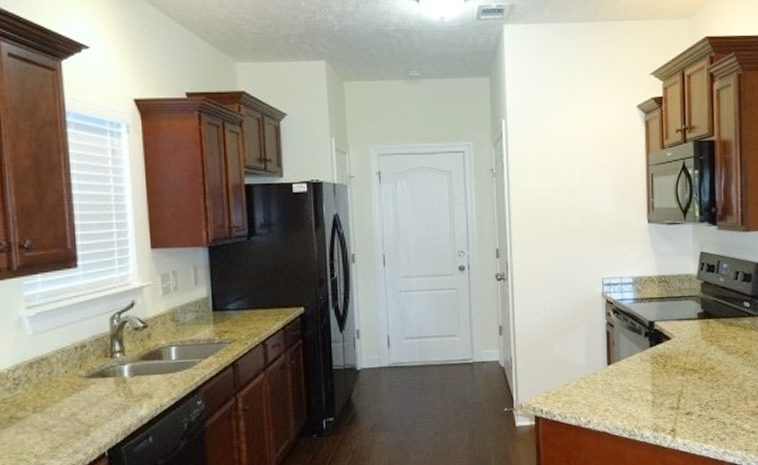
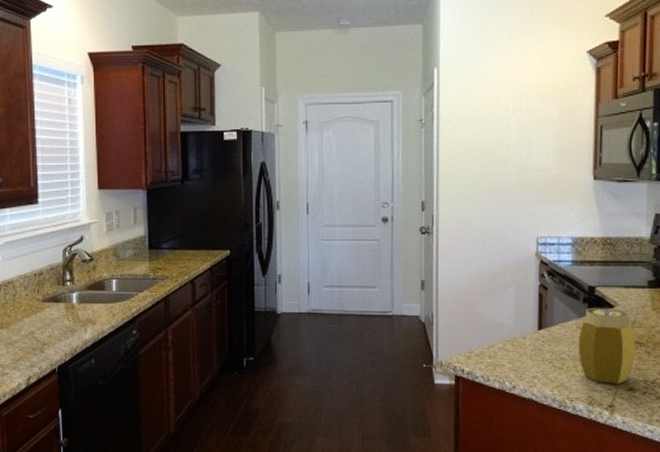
jar: none [642,340,691,411] -> present [578,307,636,385]

